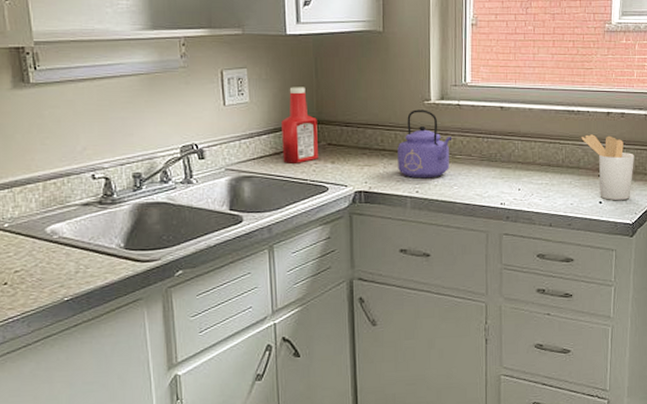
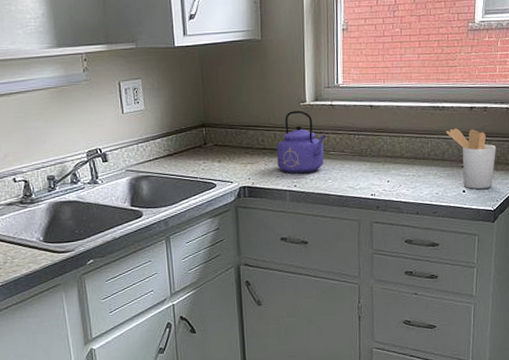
ketchup bottle: present [282,87,318,164] -> none [173,94,206,164]

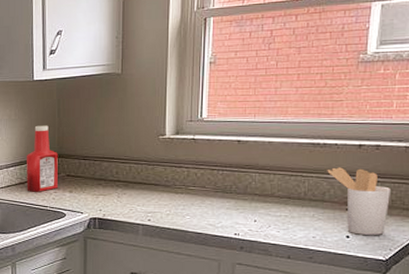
ketchup bottle: none [173,94,206,164] -> present [26,125,58,192]
kettle: present [277,110,326,174] -> none [131,144,186,208]

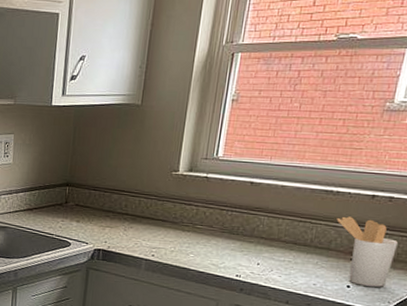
ketchup bottle: present [26,125,58,192] -> none [34,152,69,220]

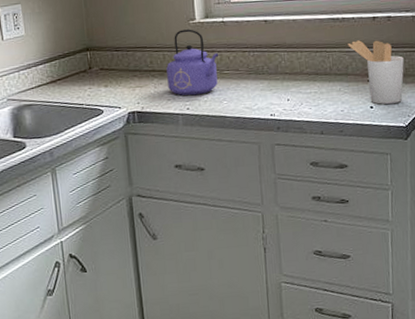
kettle: none [137,179,196,244] -> present [166,29,219,96]

